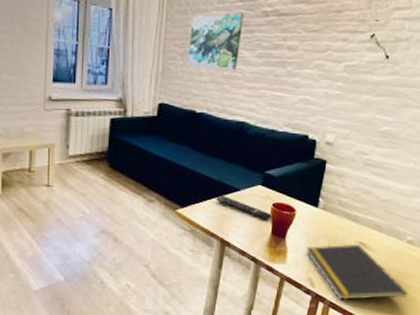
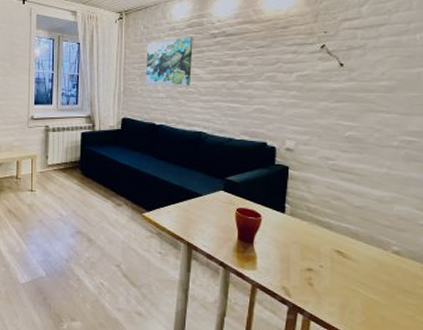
remote control: present [216,195,272,220] -> none [180,200,236,225]
notepad: present [305,244,407,300] -> none [276,252,402,316]

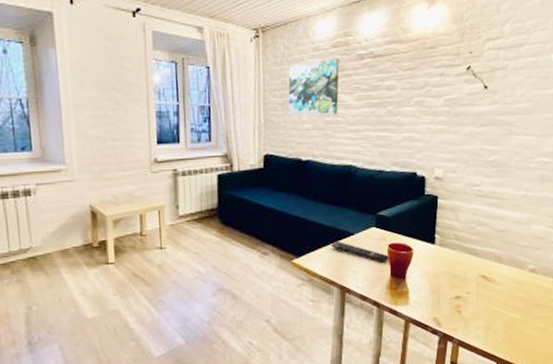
remote control: none [180,200,236,225] -> present [331,240,389,263]

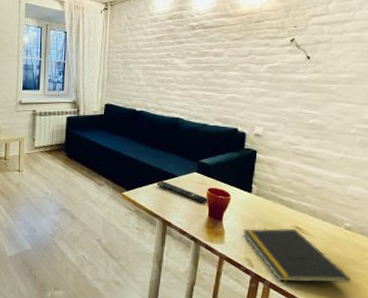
wall art: present [288,58,340,117] -> none [127,28,174,75]
notepad: none [427,278,536,338] -> present [242,228,350,284]

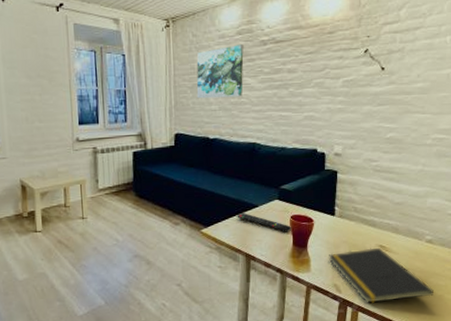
wall art: none [127,28,174,75] -> present [196,44,244,99]

